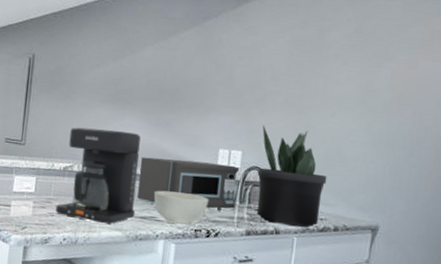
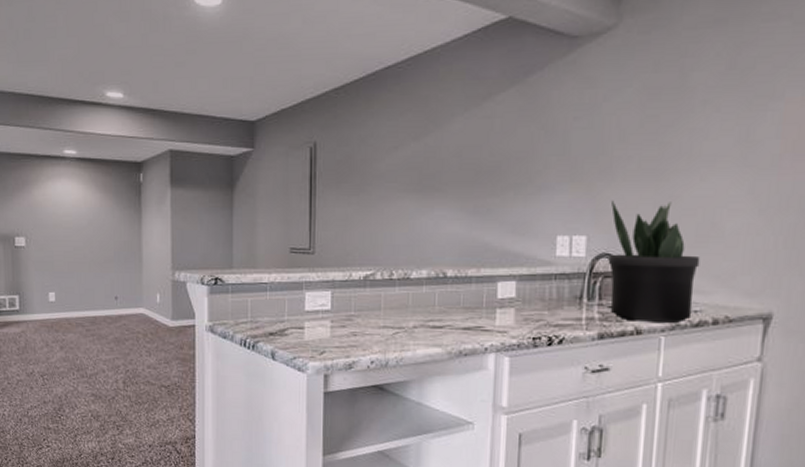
coffee maker: present [55,127,141,224] -> none [358,226,457,340]
microwave: present [137,157,240,211] -> none [457,253,585,313]
bowl: present [153,190,209,225] -> none [477,293,548,333]

